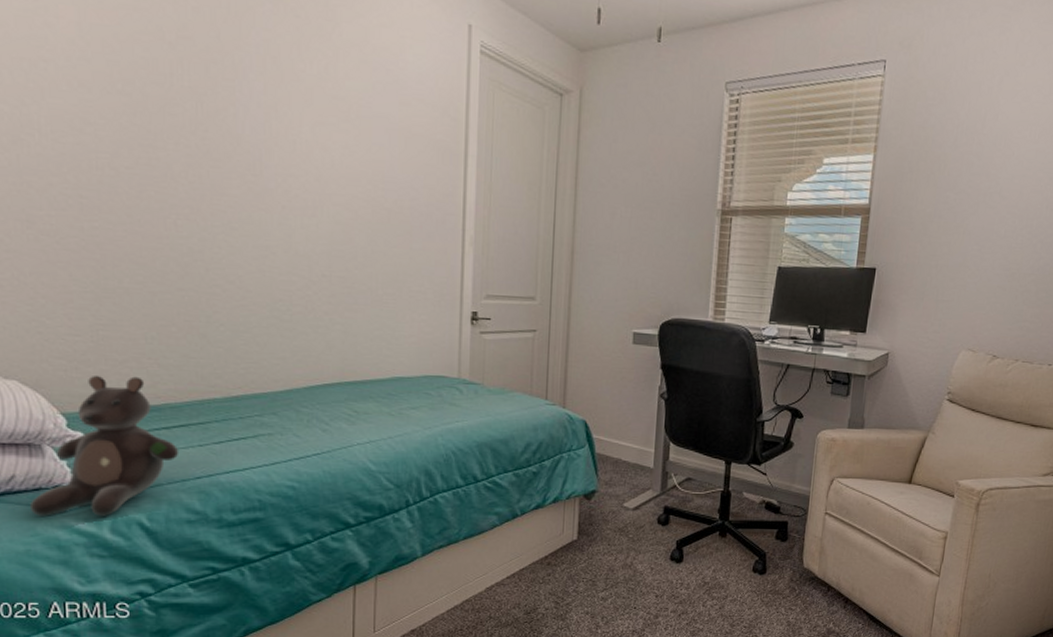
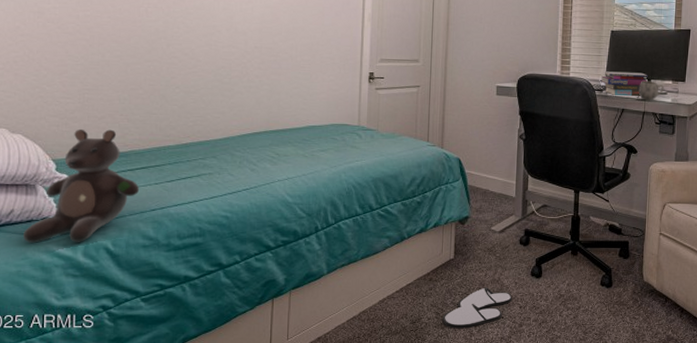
slippers: none [563,573,647,620] -> present [442,287,512,329]
books: none [763,317,821,350] -> present [601,71,648,97]
mug: none [808,330,840,355] -> present [638,80,665,101]

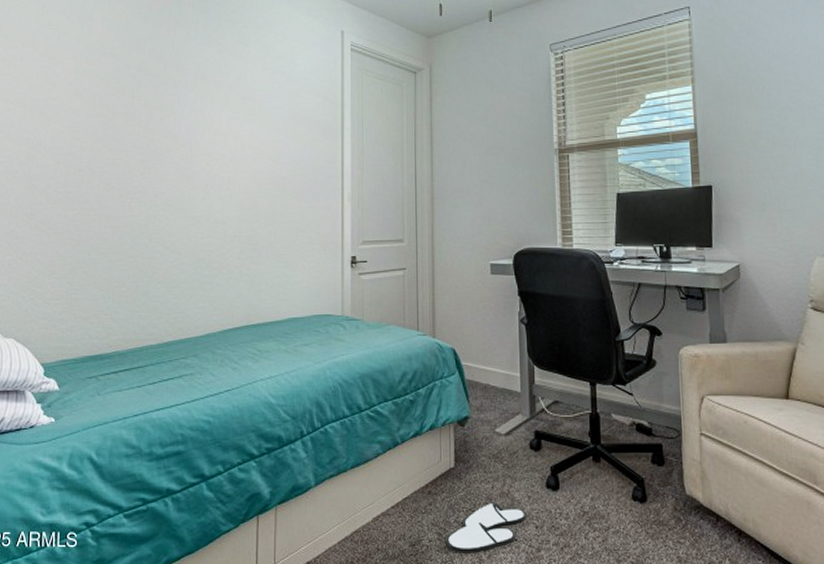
stuffed animal: present [23,128,140,243] -> none [12,330,123,453]
books: present [601,71,648,97] -> none [610,239,666,269]
mug: present [638,80,665,101] -> none [656,248,688,272]

